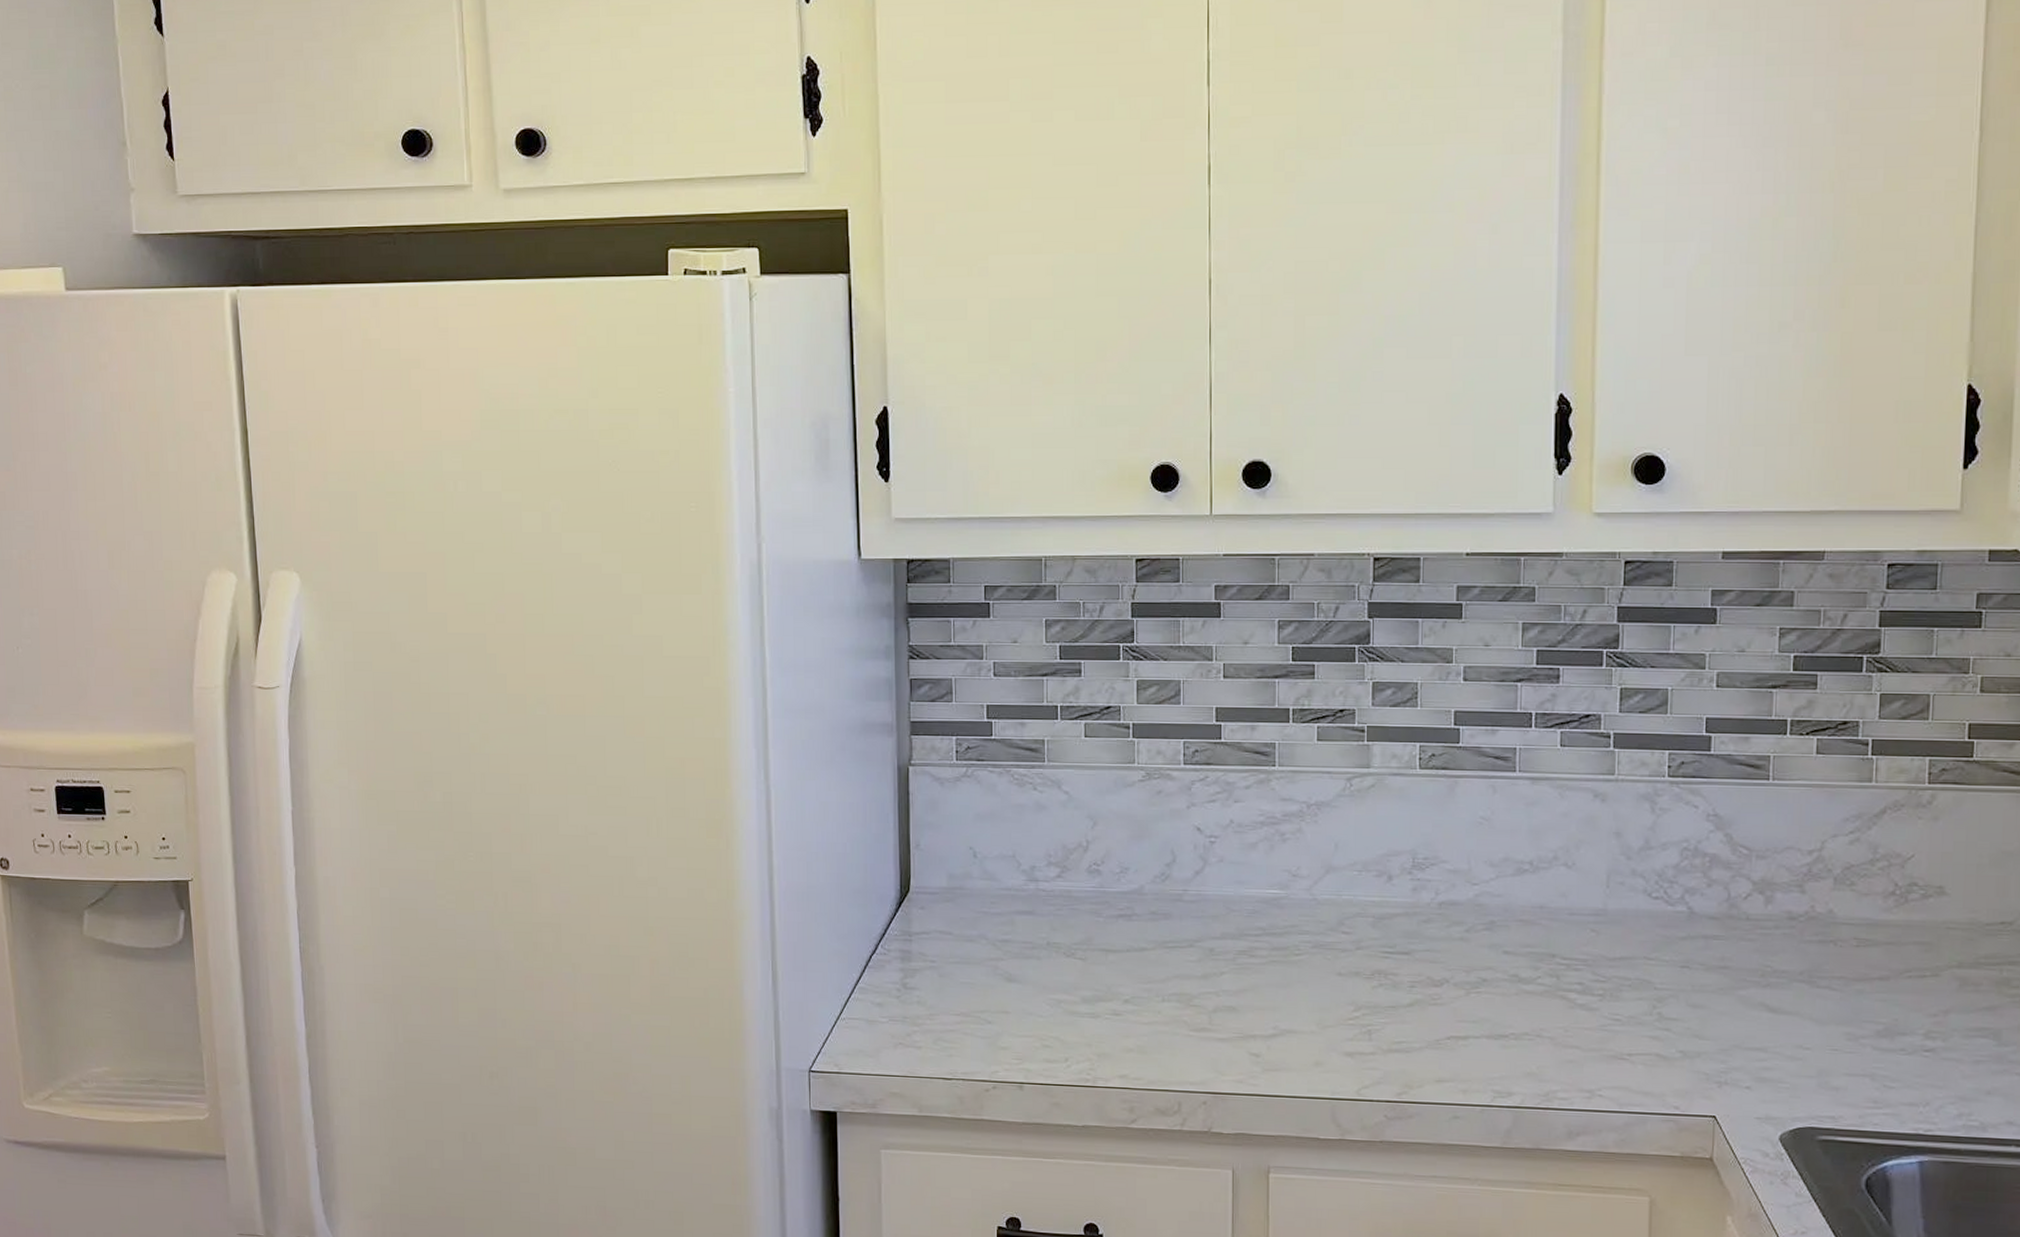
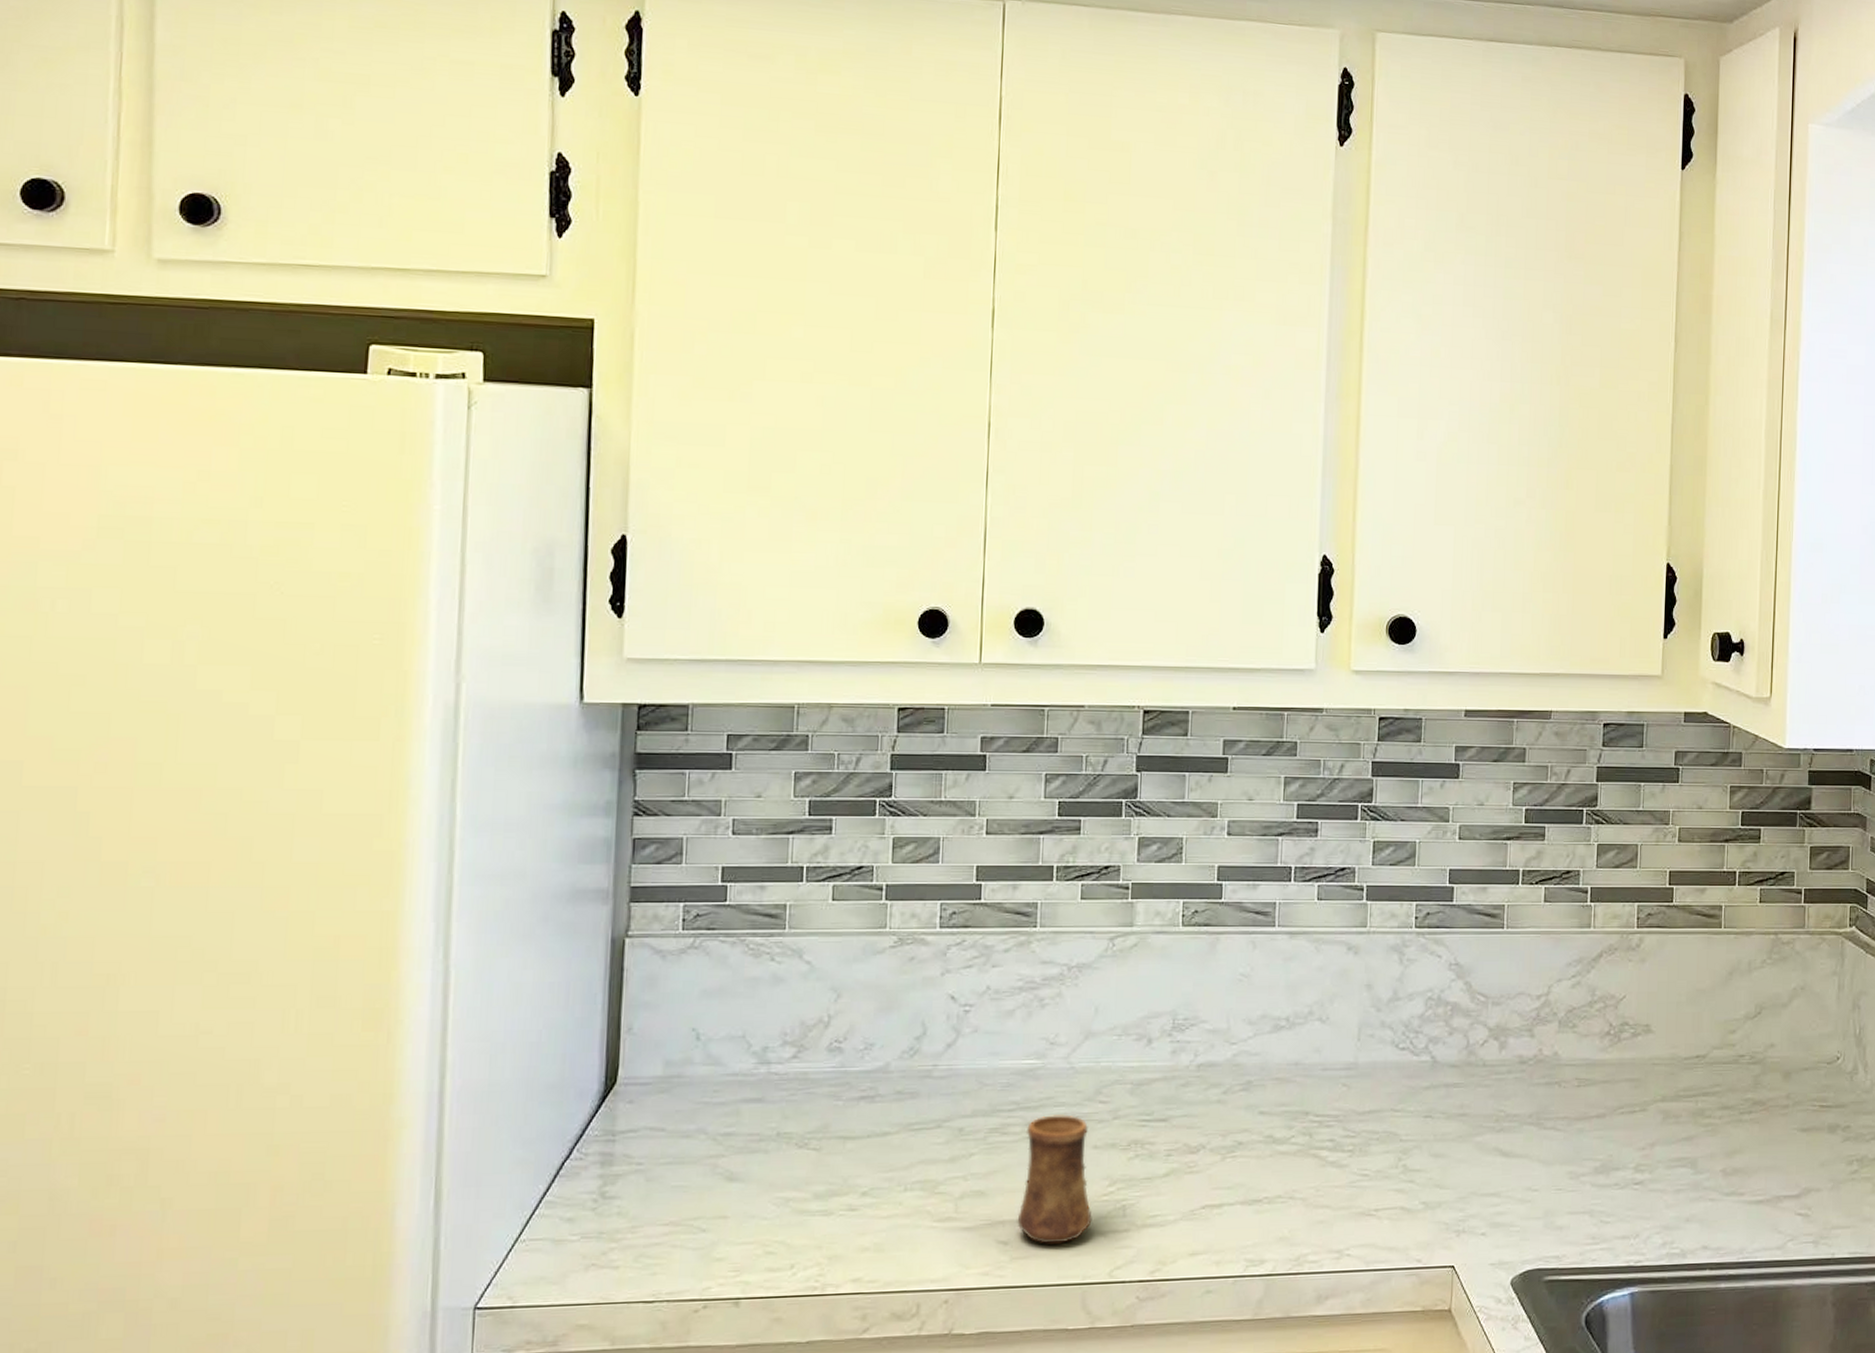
cup: none [1267,942,1339,1060] -> present [1017,1115,1092,1244]

